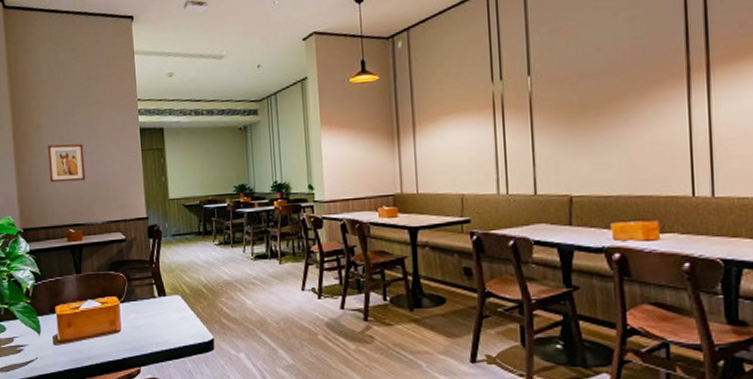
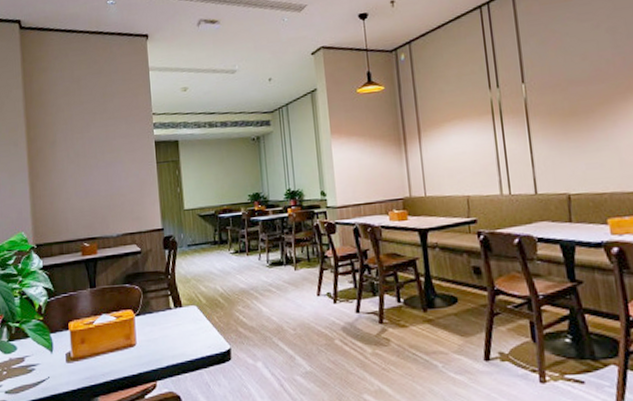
wall art: present [47,144,86,183] -> none [62,158,101,198]

